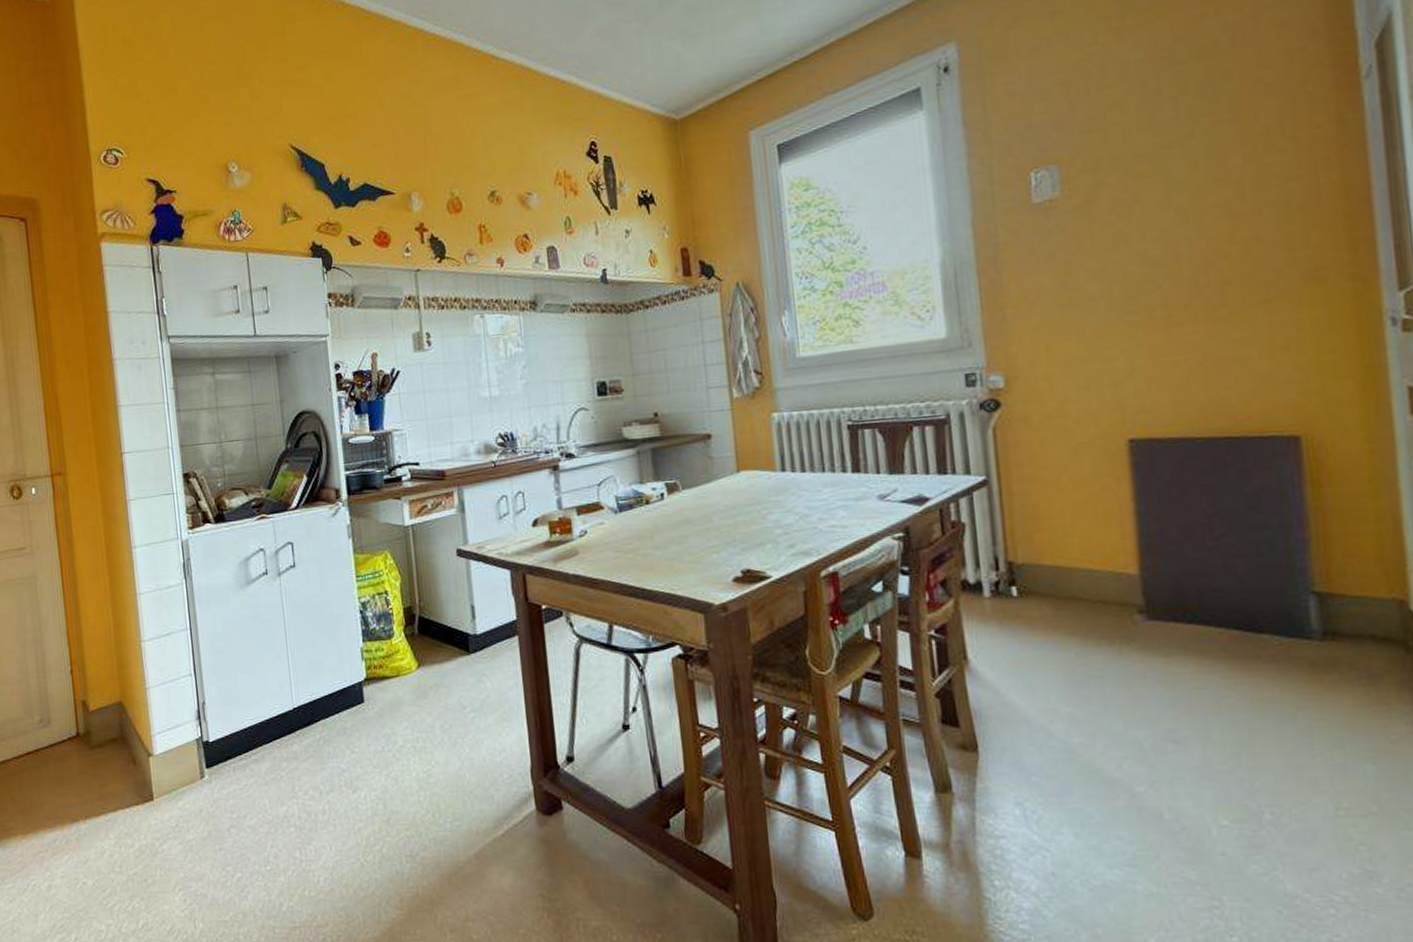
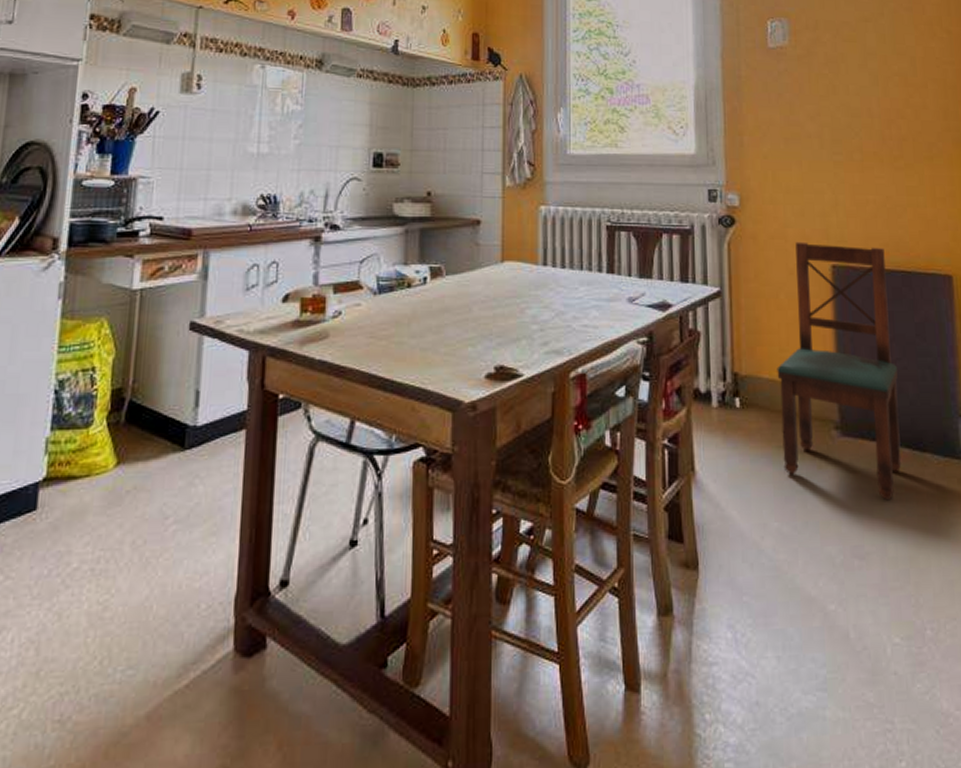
dining chair: none [1061,413,1229,683] -> present [777,241,902,499]

